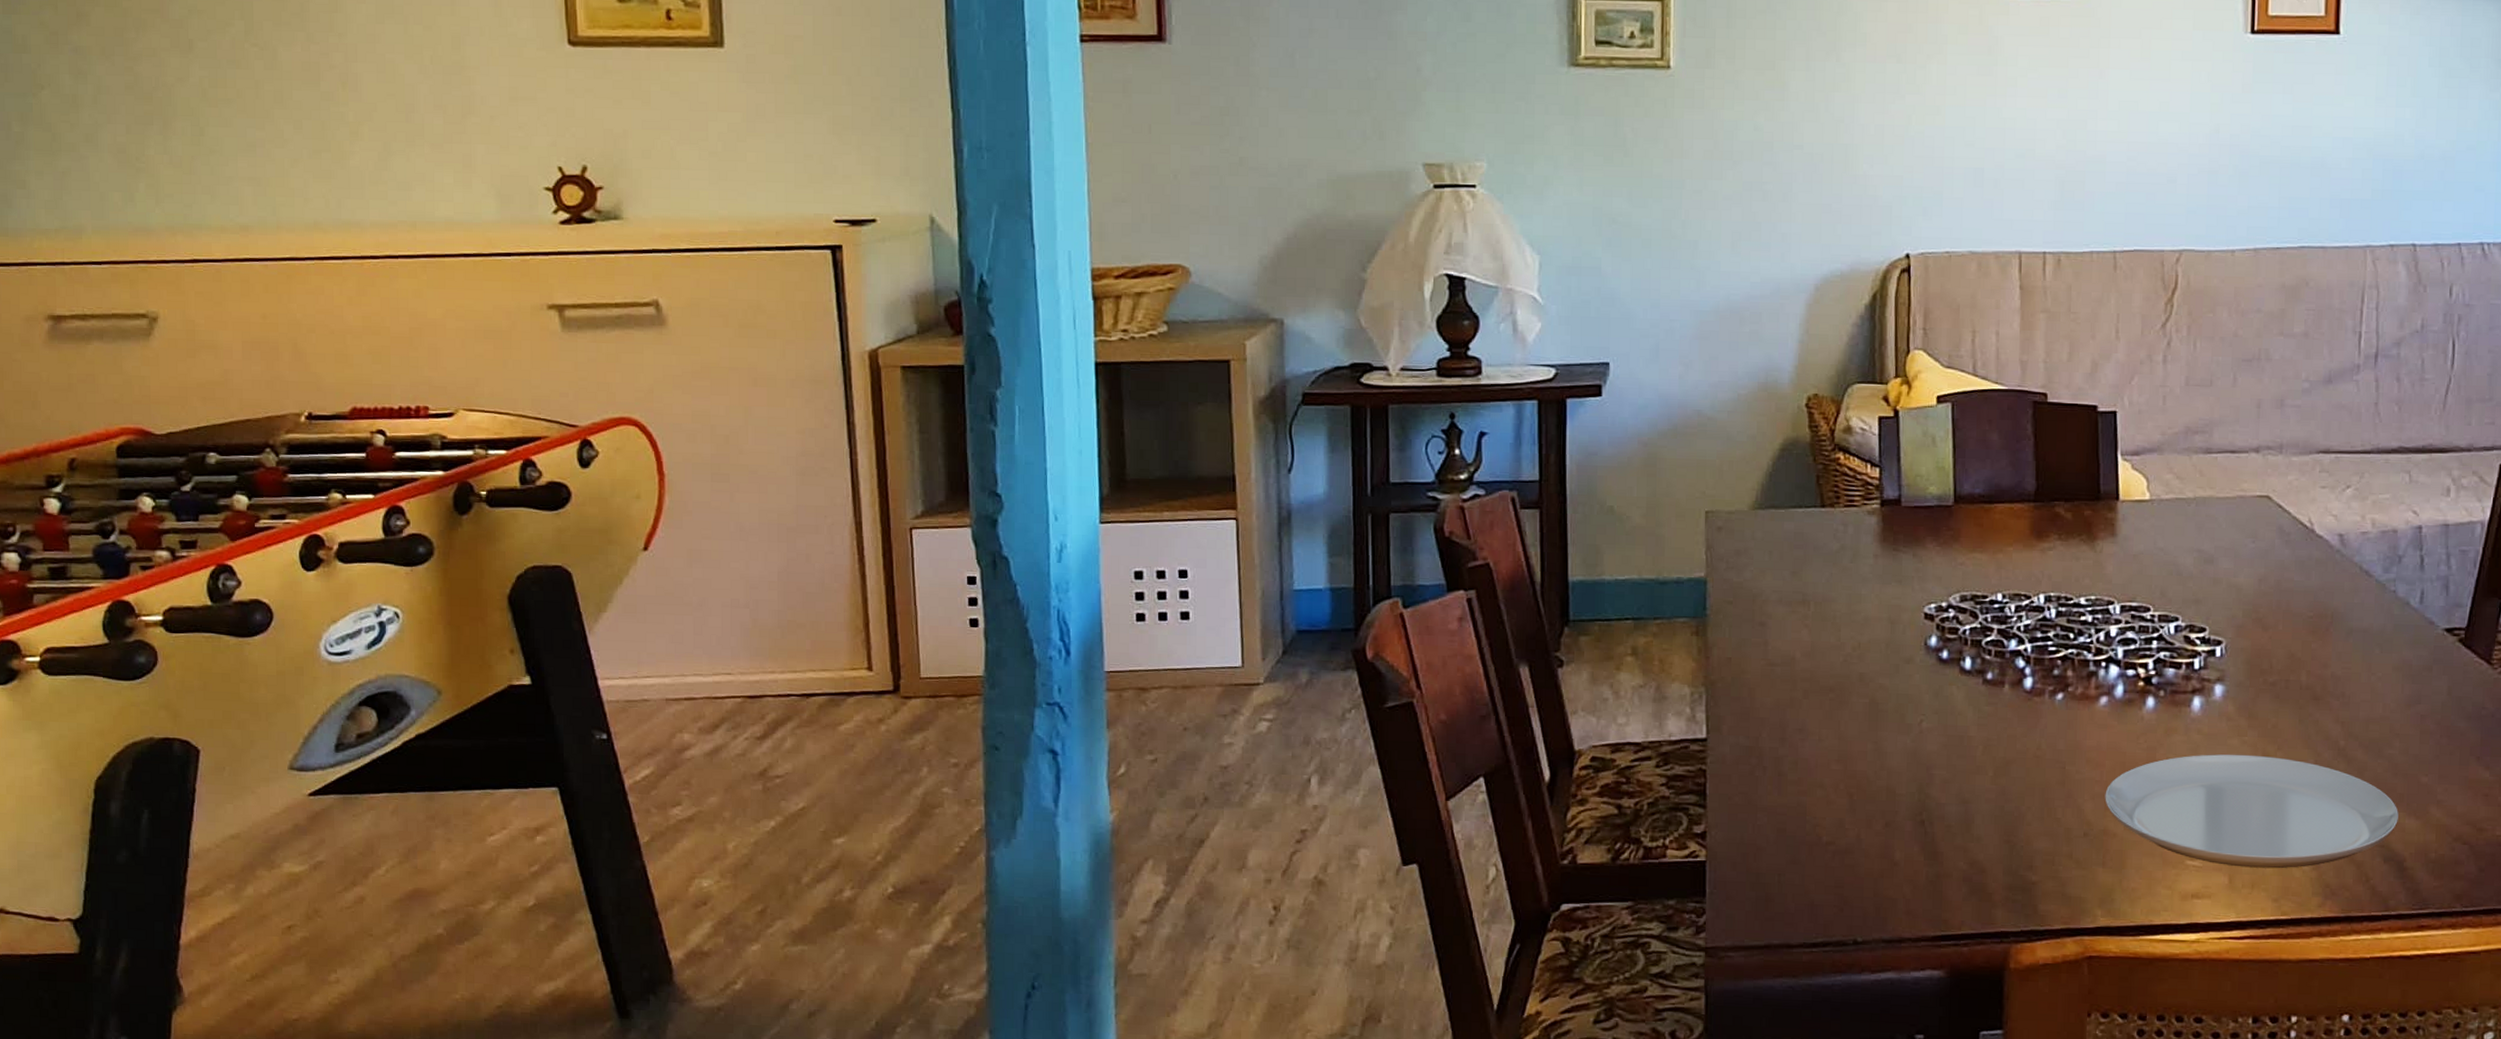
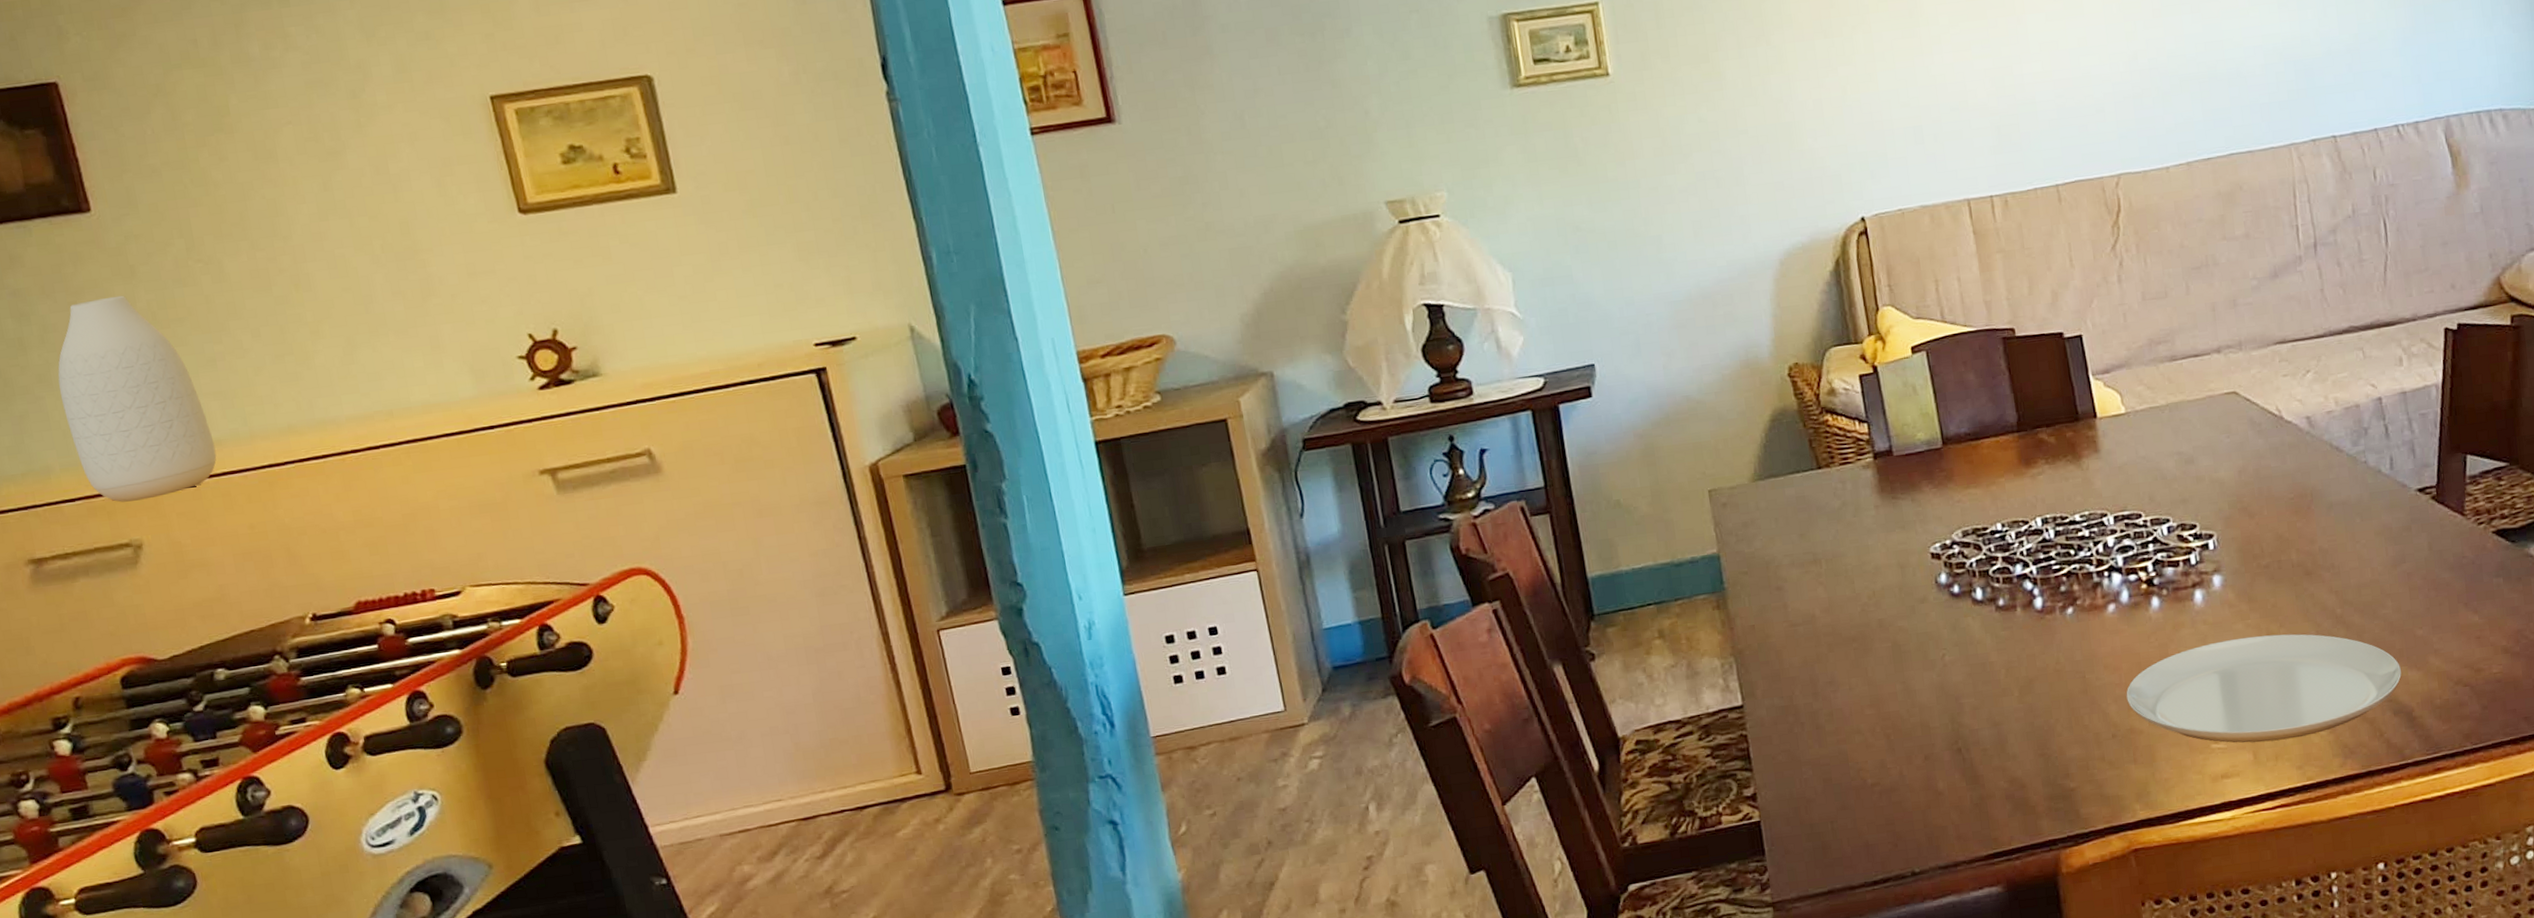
vase: none [103,67,242,274] -> present [58,295,217,503]

